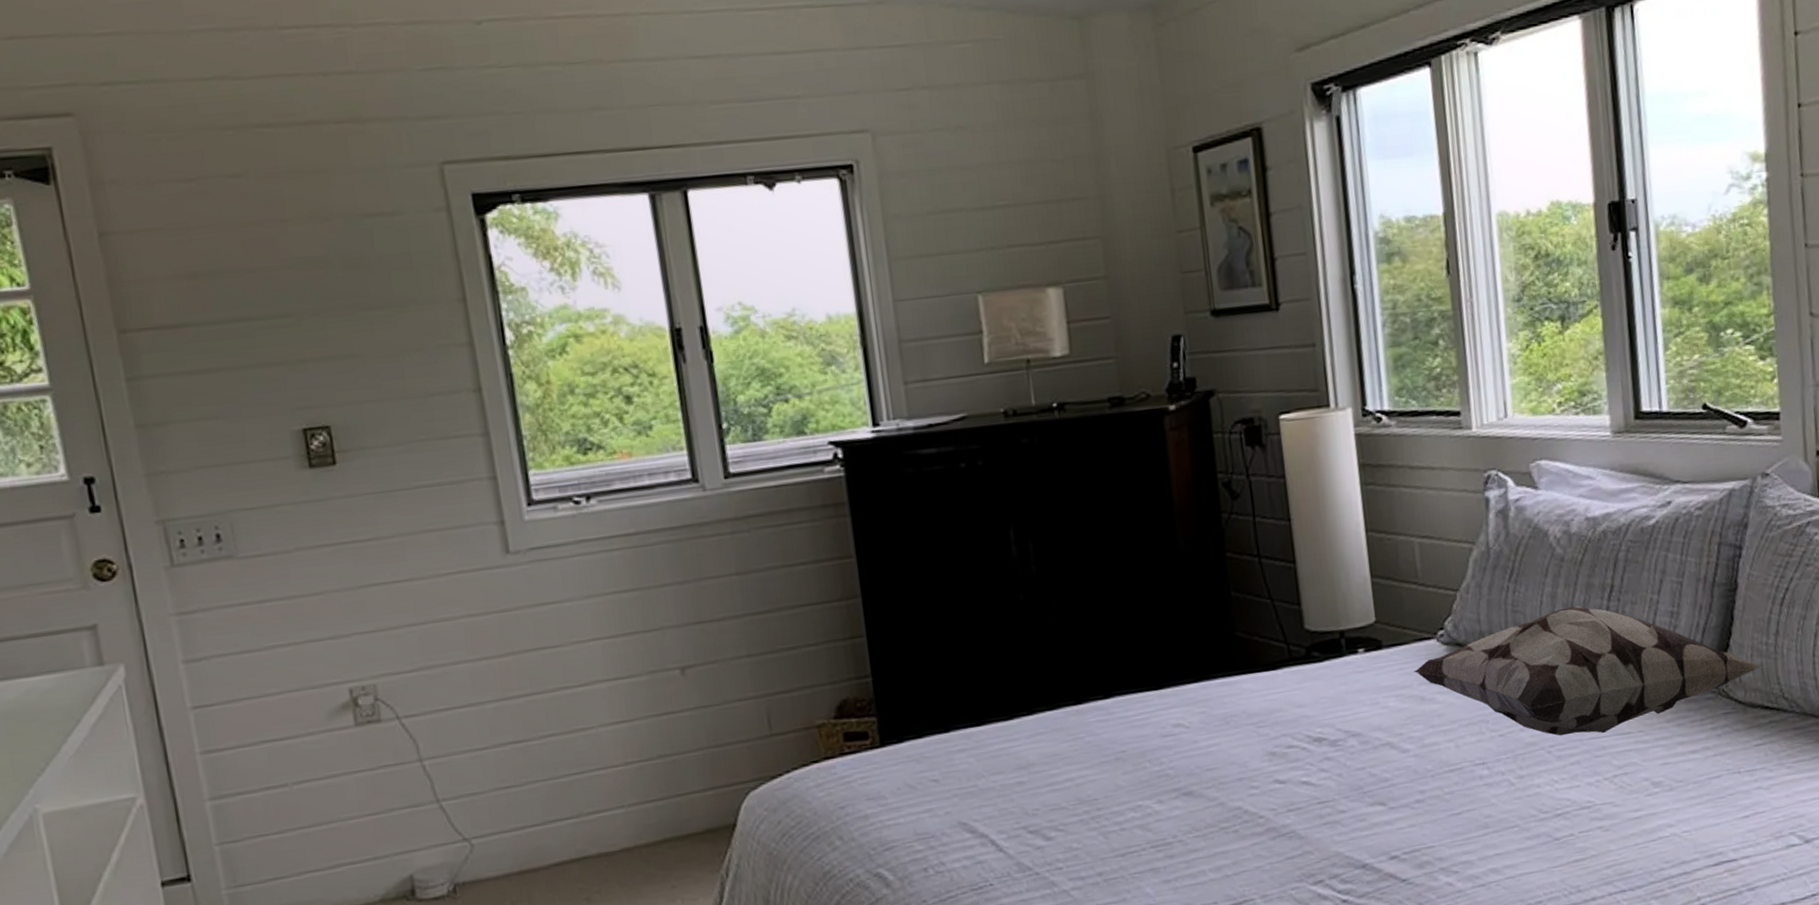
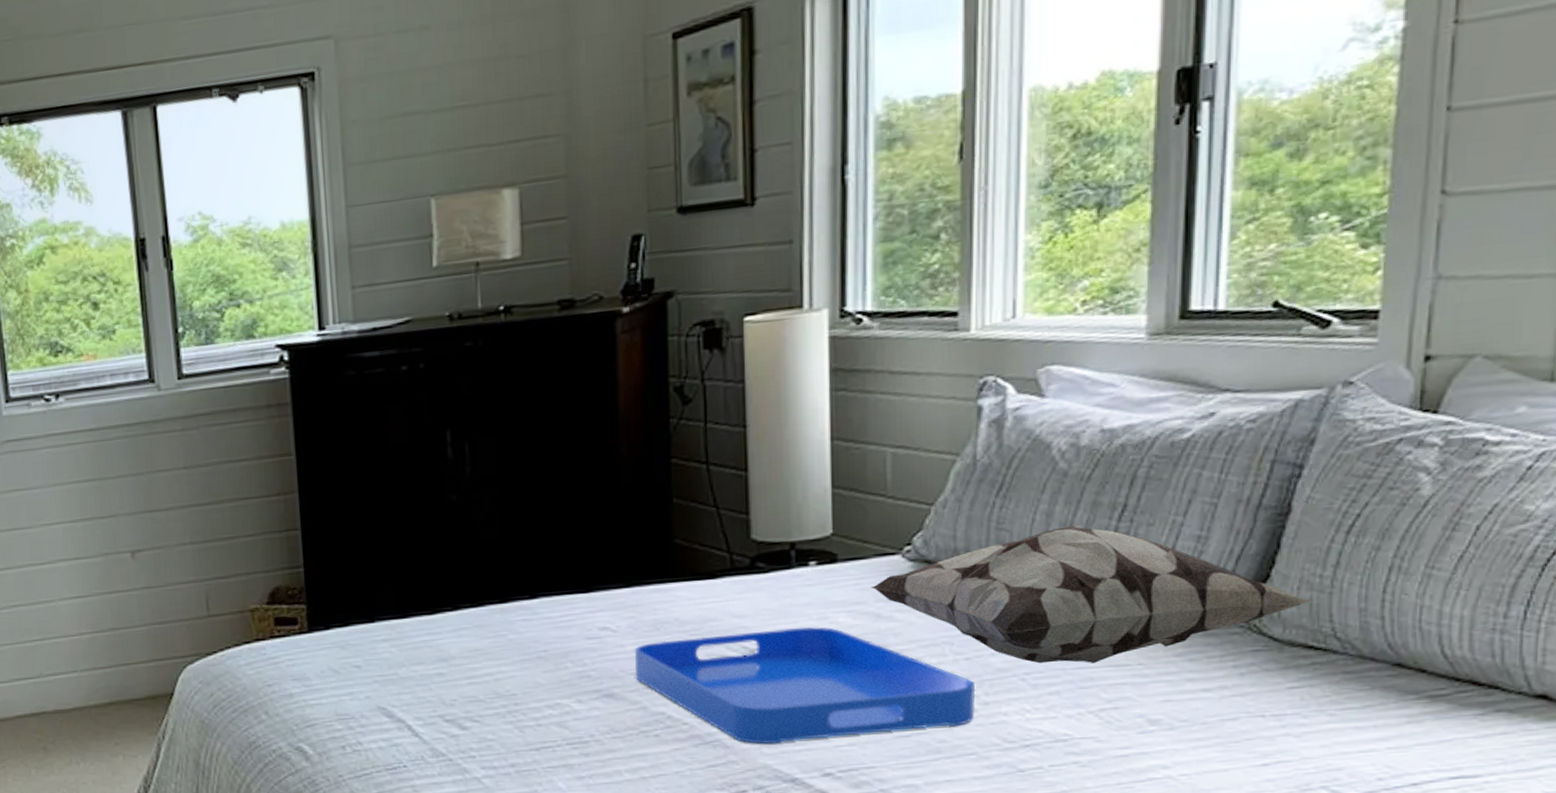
serving tray: none [1208,712,1513,833] -> present [634,627,976,744]

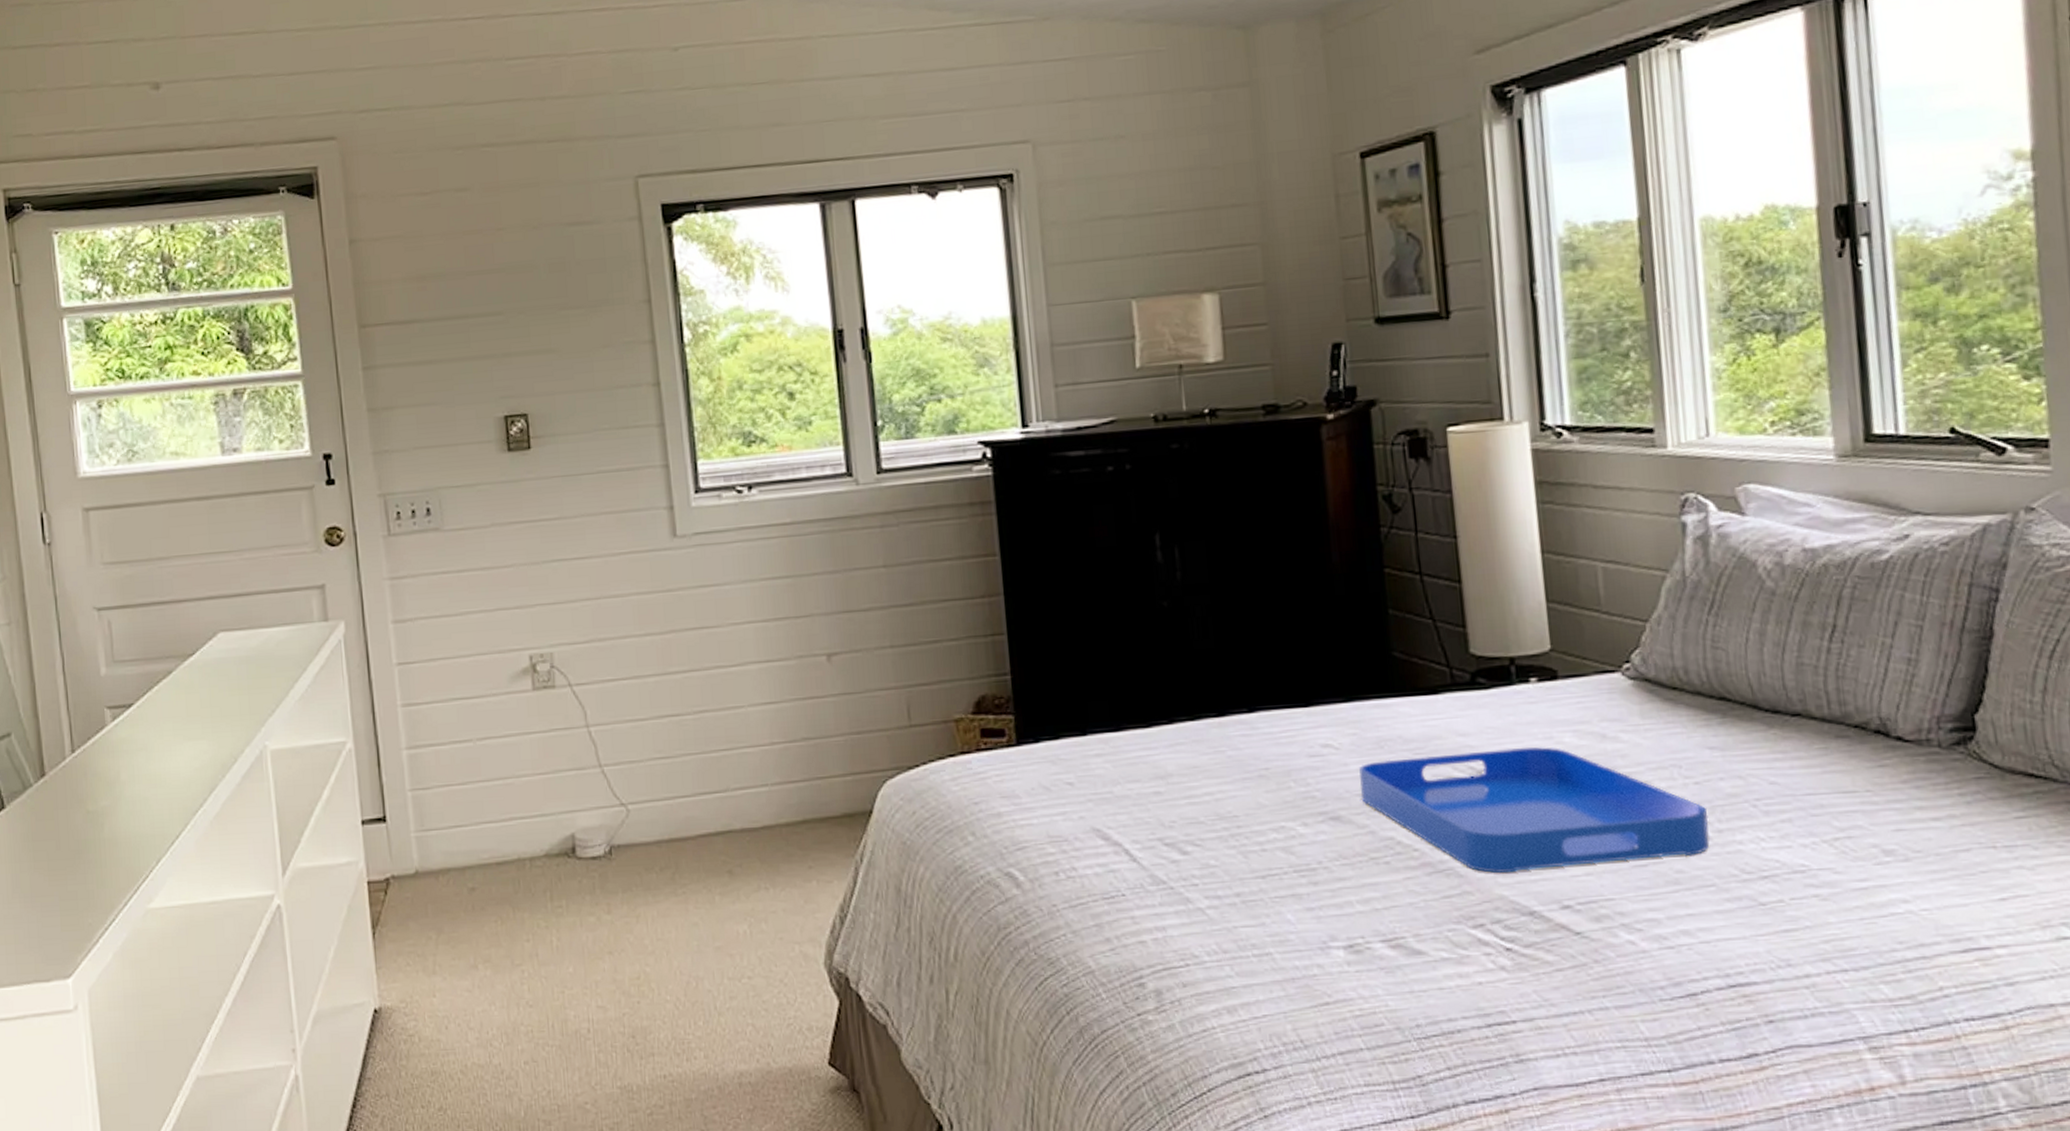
decorative pillow: present [870,525,1315,664] -> none [1593,645,2029,789]

